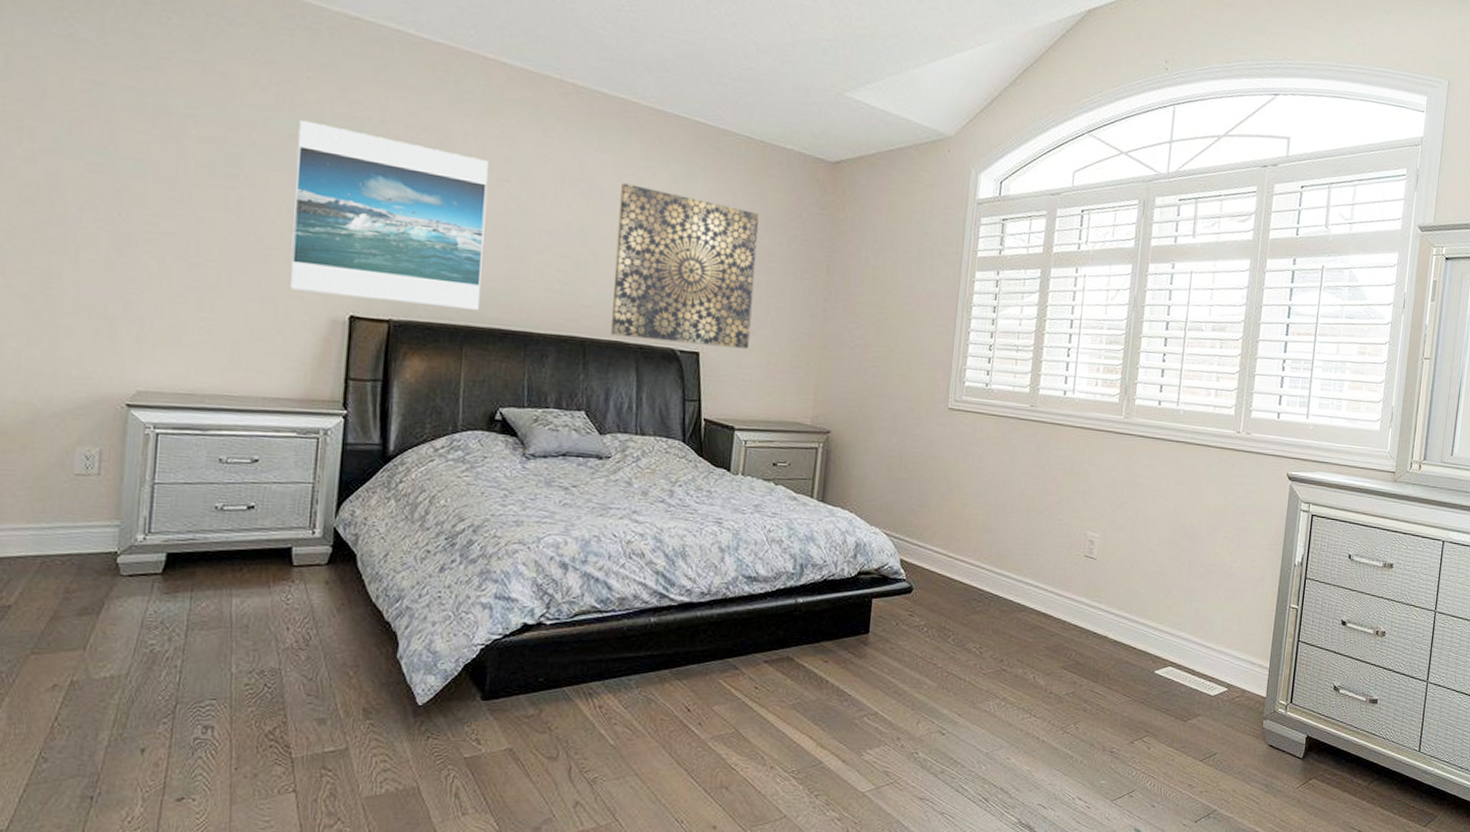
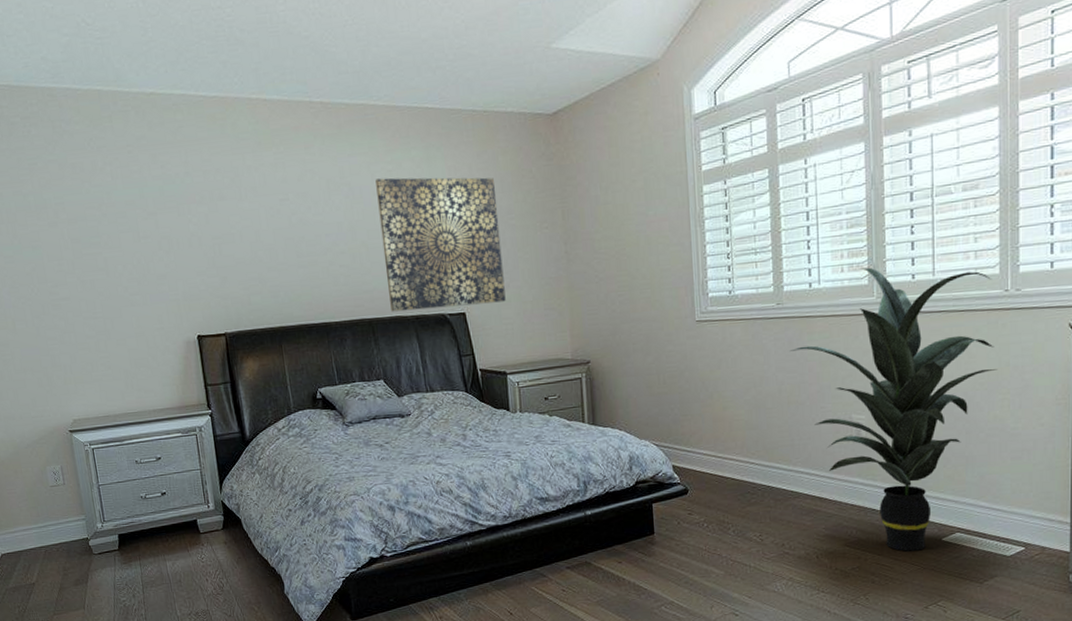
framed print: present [289,119,488,311] -> none [130,186,288,324]
indoor plant: none [1036,385,1227,681] -> present [789,267,997,552]

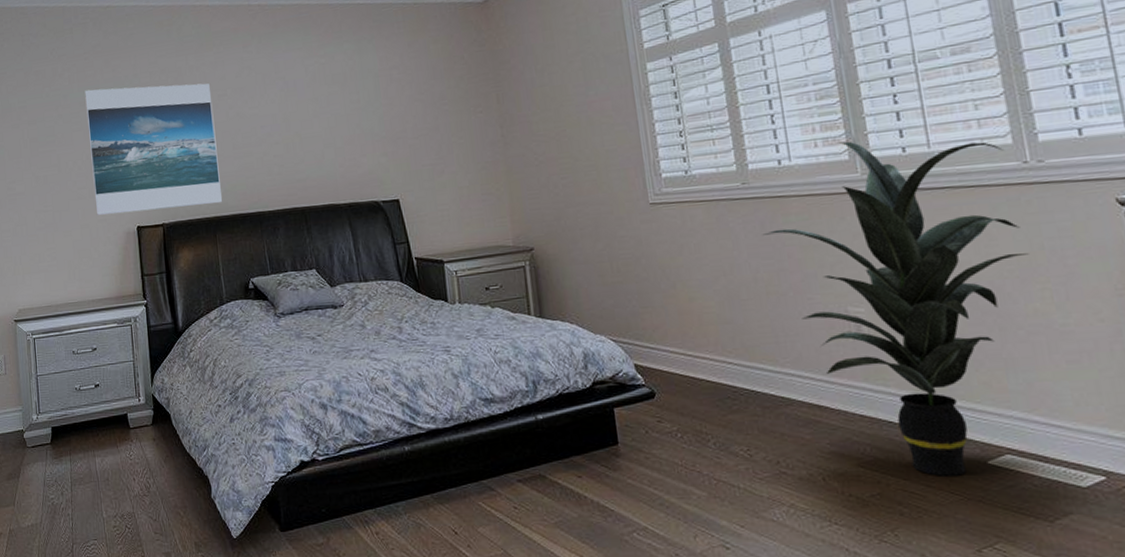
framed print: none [130,186,288,324] -> present [84,83,223,216]
wall art: present [375,177,506,312] -> none [309,65,441,201]

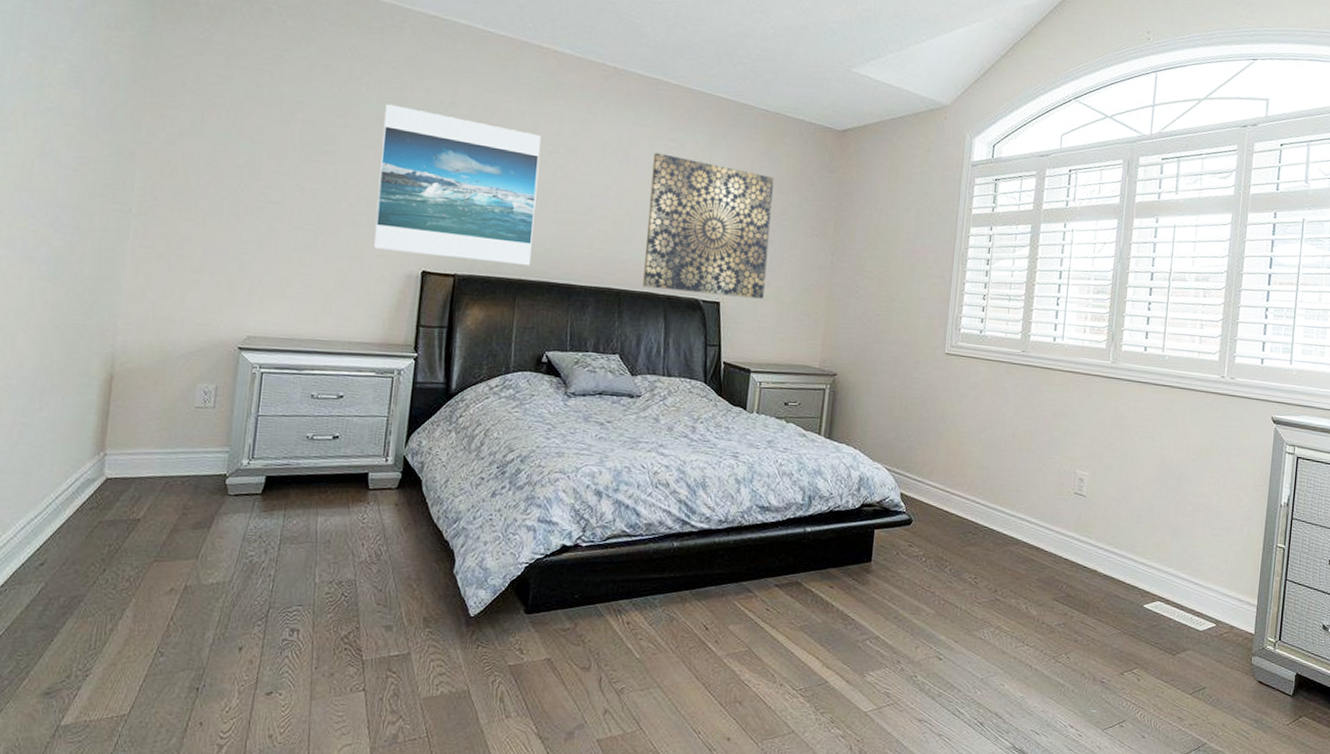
wall art: none [309,65,441,201] -> present [643,153,774,299]
indoor plant: present [762,141,1029,476] -> none [1028,332,1211,614]

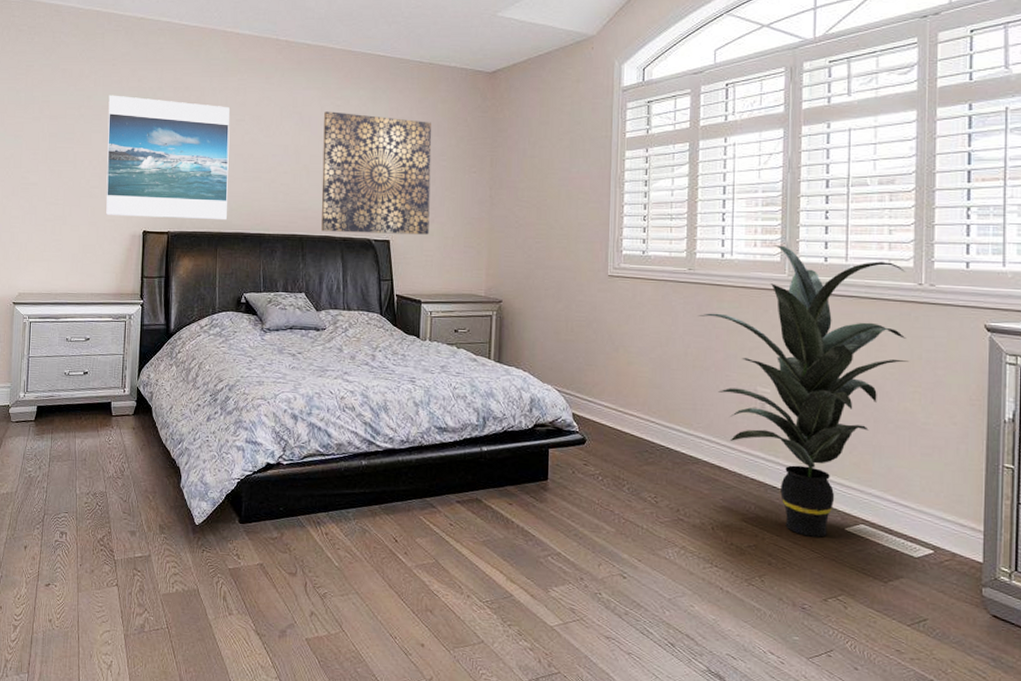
indoor plant: none [1028,332,1211,614] -> present [698,245,909,538]

